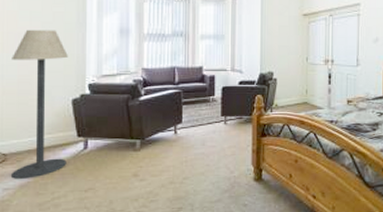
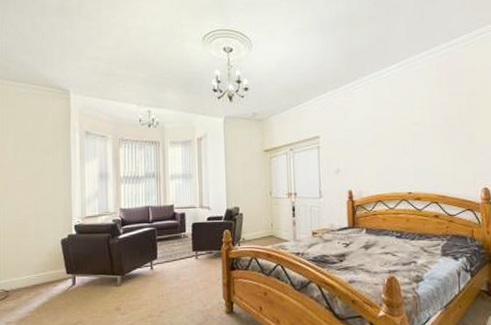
floor lamp: present [10,29,68,180] -> none [11,177,58,314]

